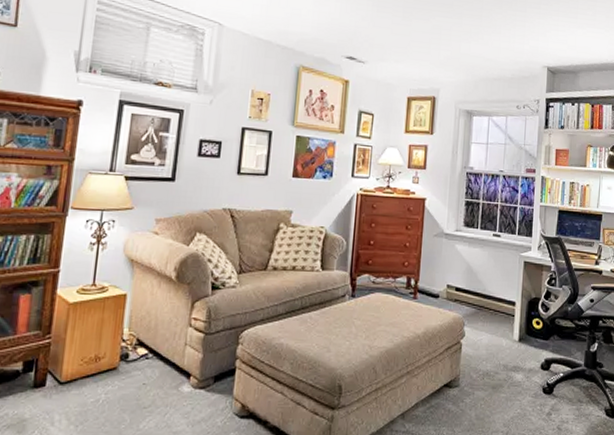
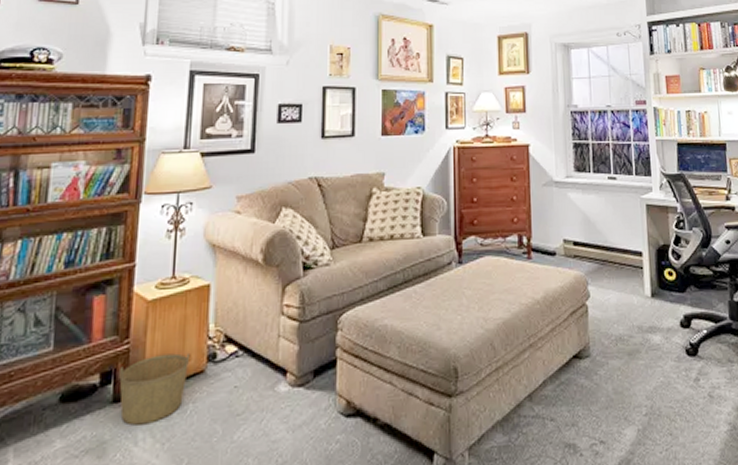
basket: none [40,350,106,408] -> present [119,352,191,426]

